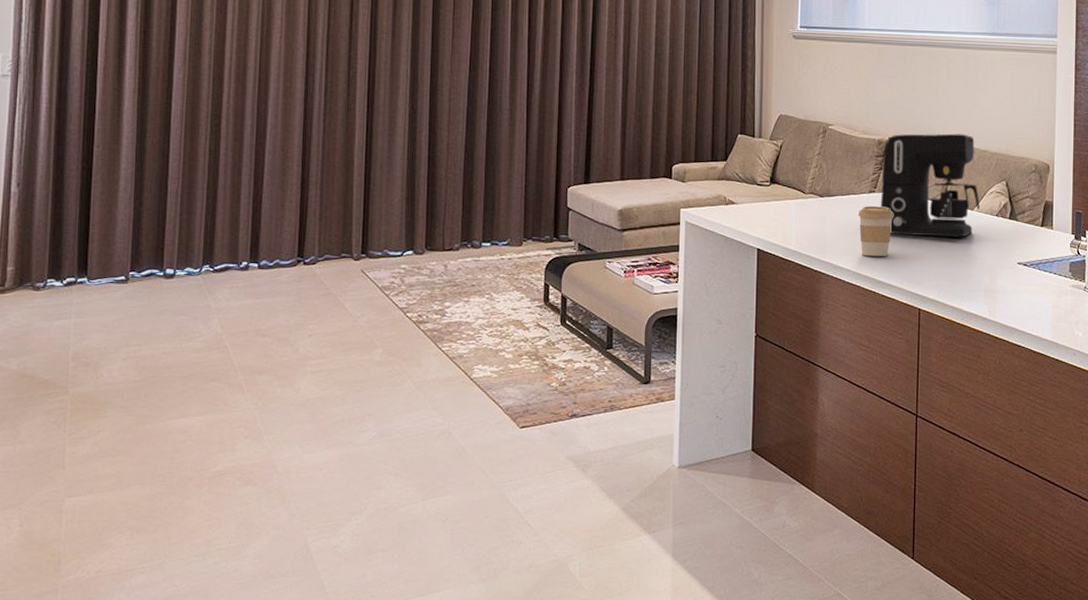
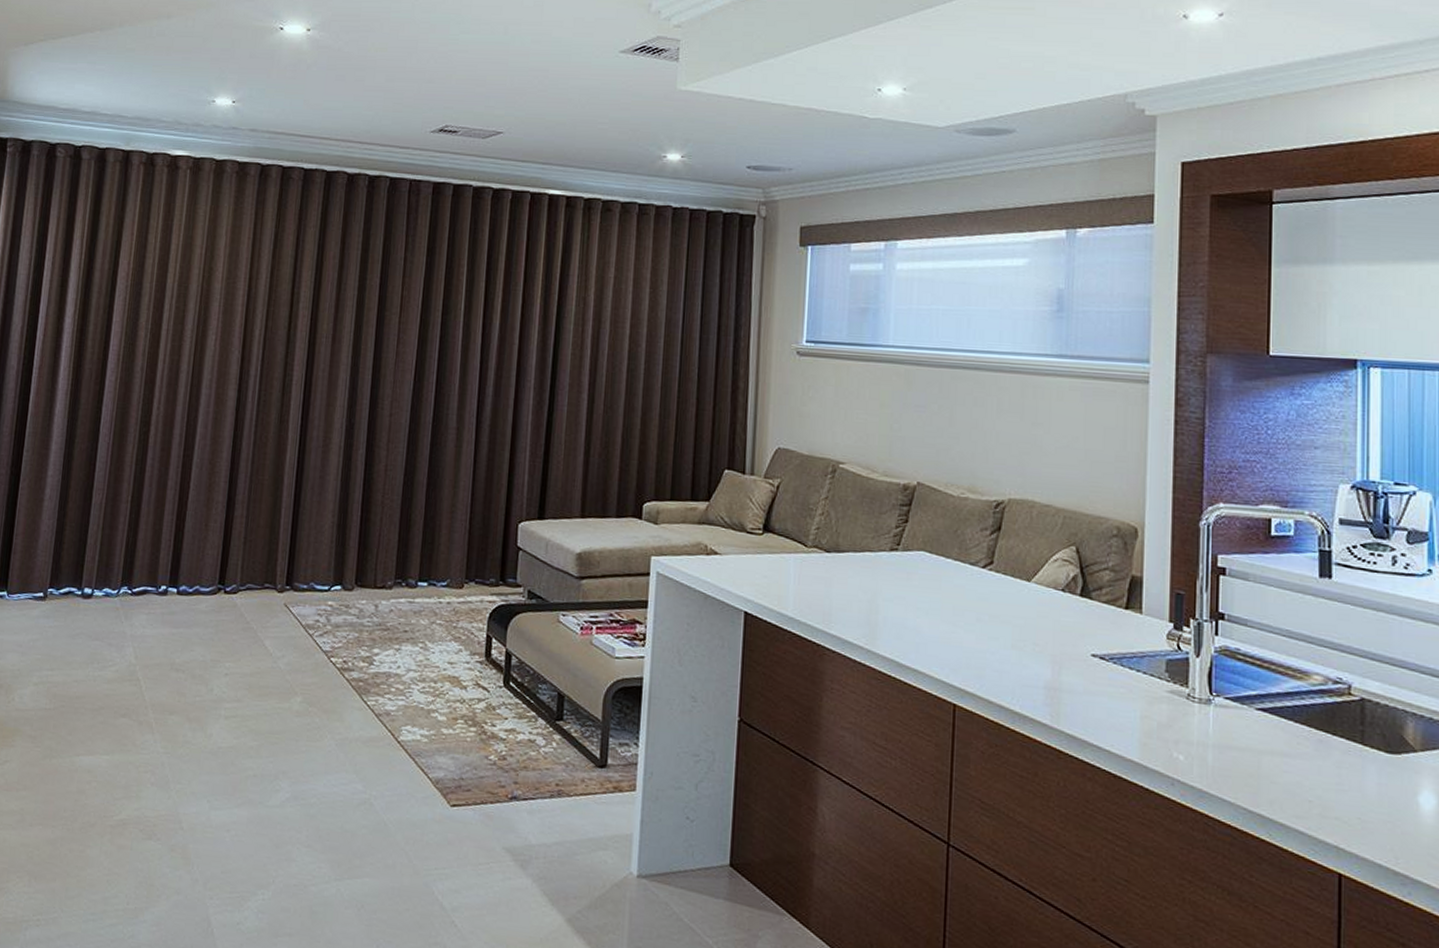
coffee cup: present [859,206,893,256] -> none [876,567,921,633]
coffee maker: present [880,133,980,237] -> none [904,478,1040,616]

